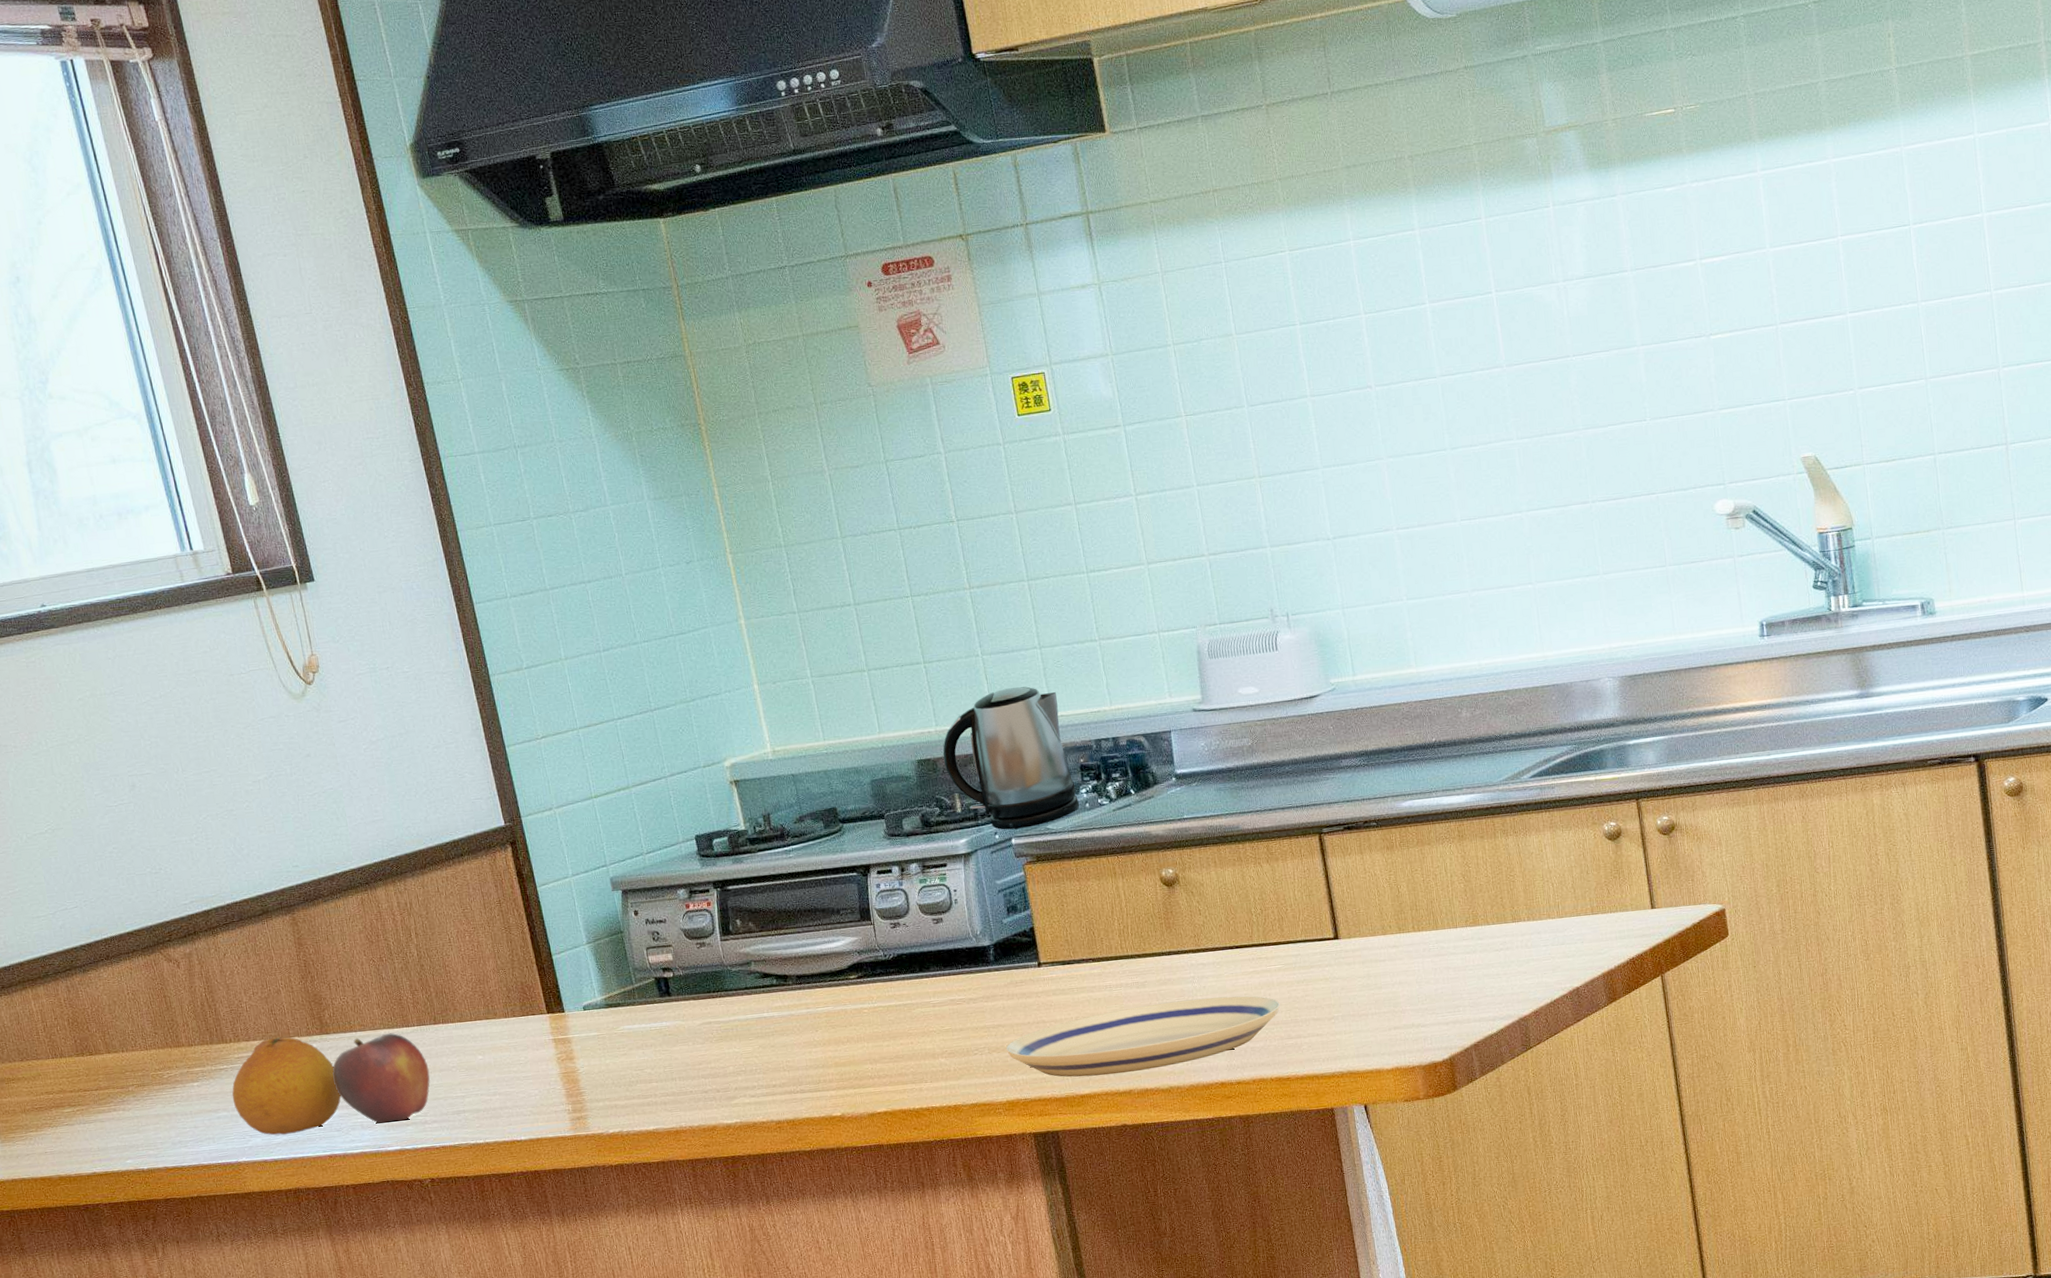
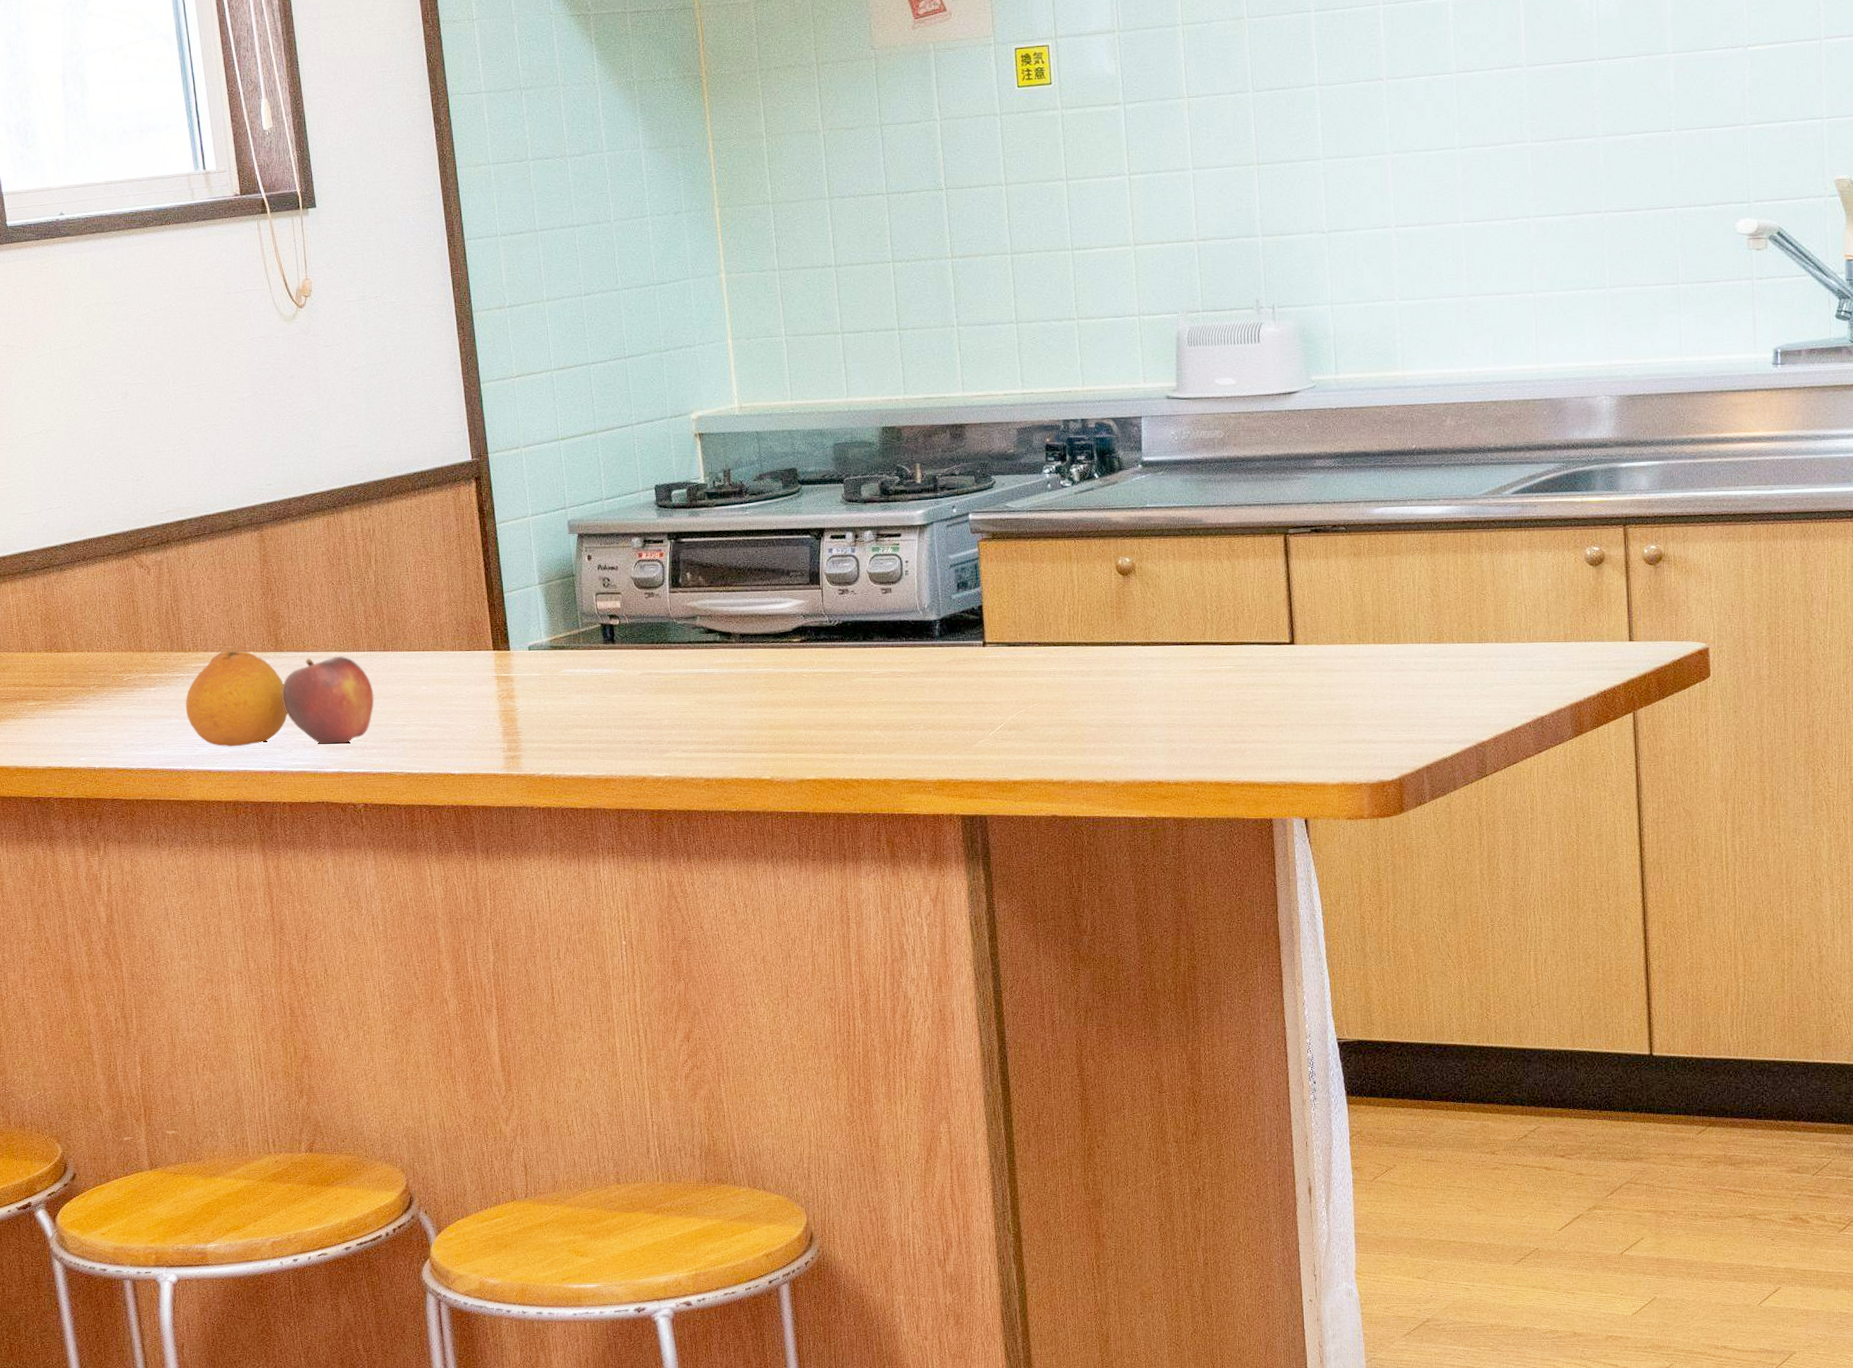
kettle: present [942,686,1080,830] -> none [908,360,1042,505]
plate: present [1005,996,1280,1078] -> none [942,693,1227,763]

